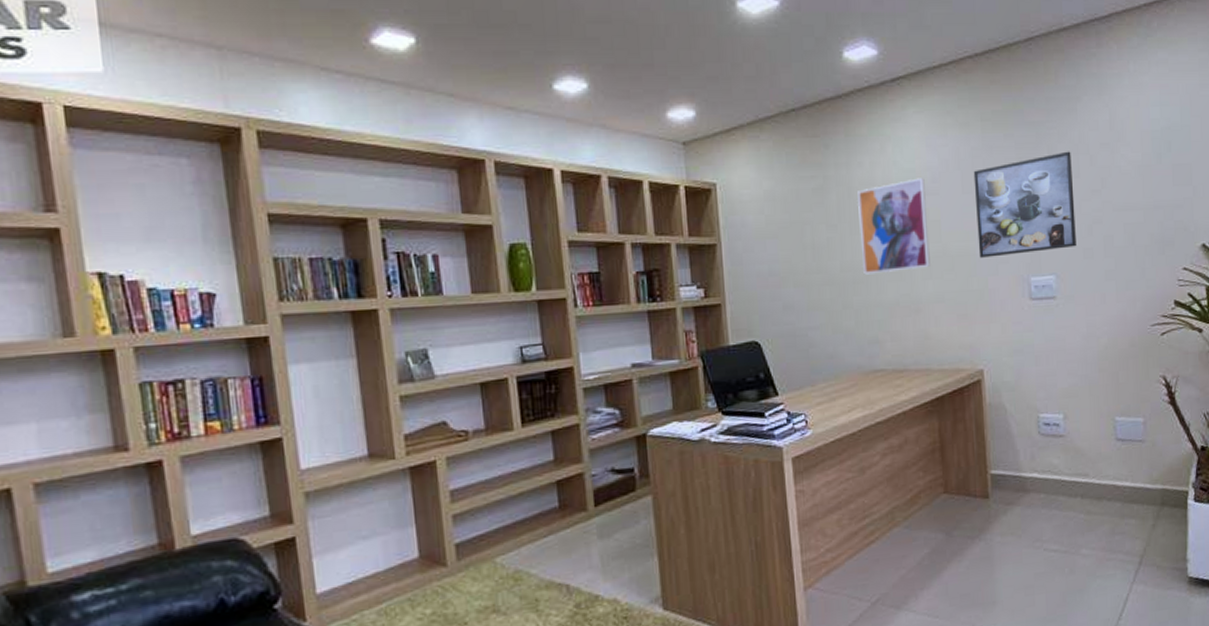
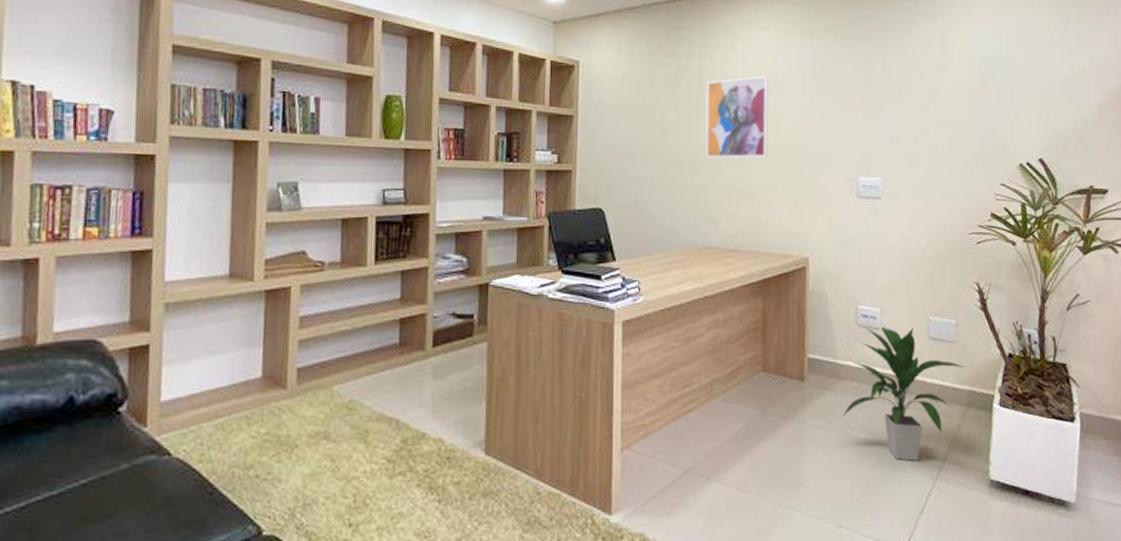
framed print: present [973,151,1076,258] -> none [813,66,905,155]
indoor plant: none [1031,430,1156,568] -> present [842,326,965,461]

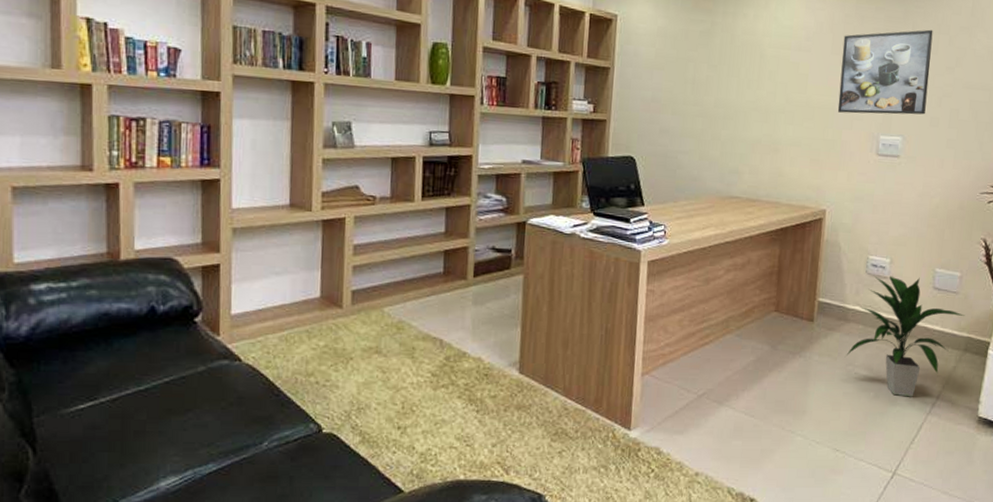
wall art: present [705,76,769,159] -> none [734,35,800,114]
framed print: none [813,66,905,155] -> present [837,29,933,115]

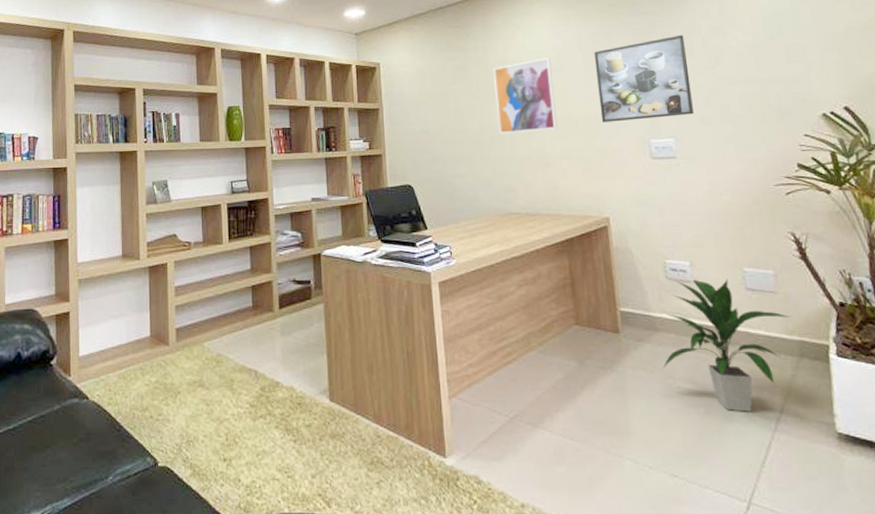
wall art: none [734,35,800,114] -> present [493,58,558,134]

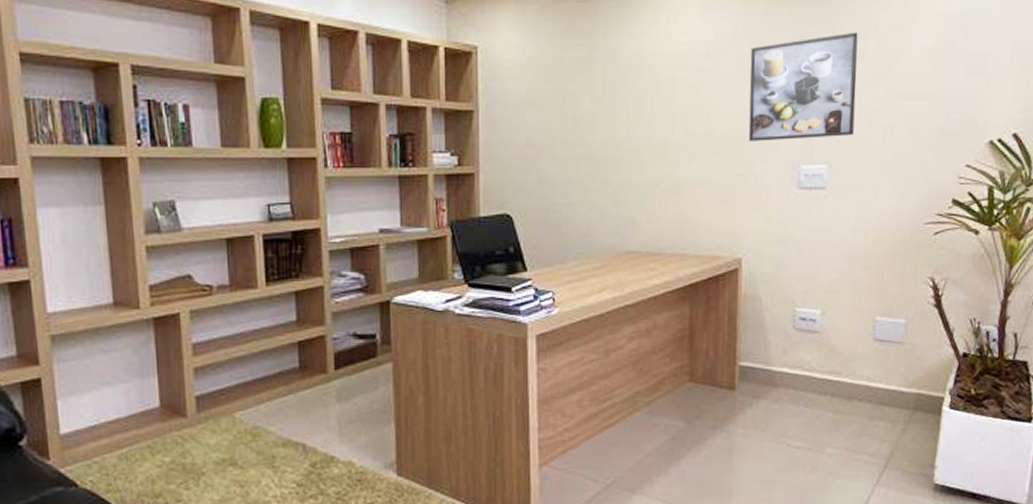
wall art: present [493,58,558,134] -> none [624,52,698,152]
indoor plant: present [662,278,791,412] -> none [775,328,914,468]

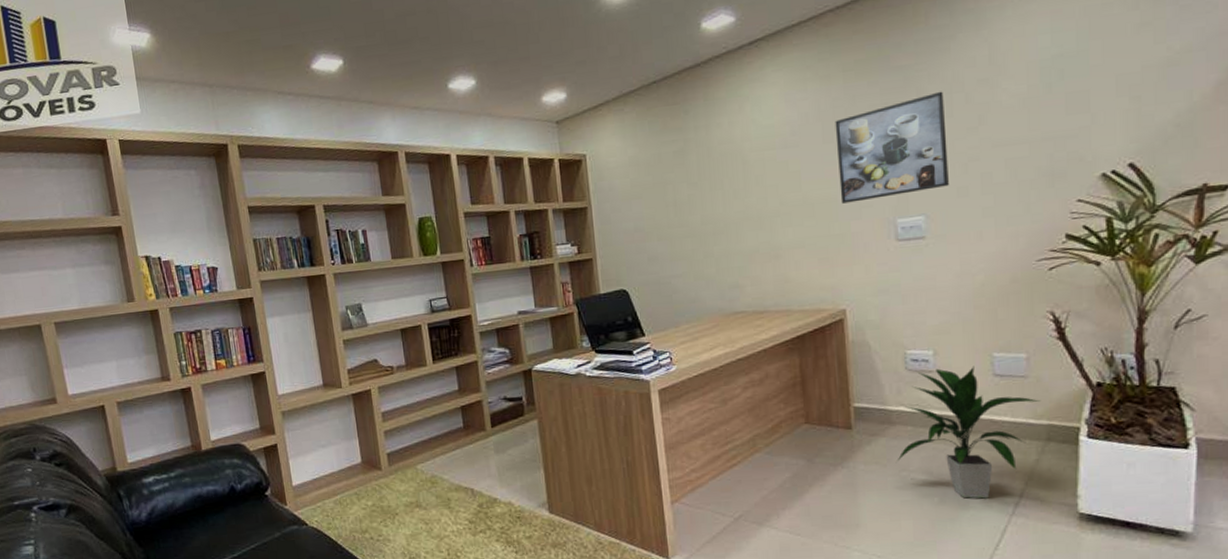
indoor plant: none [775,328,914,468] -> present [897,365,1042,499]

